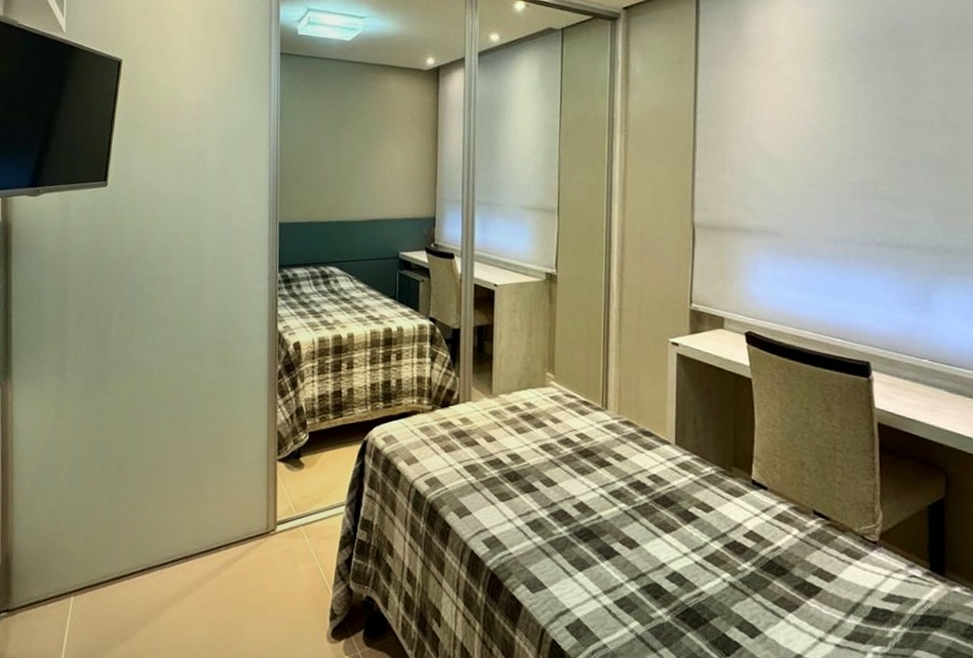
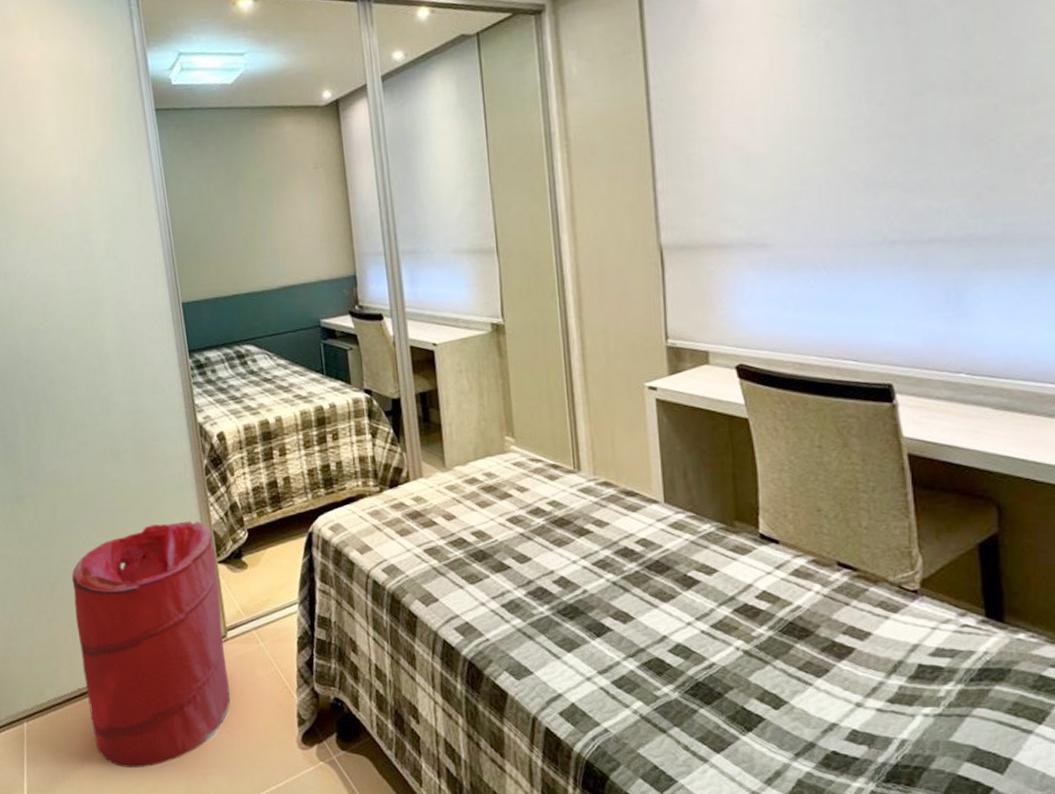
laundry hamper: none [136,419,277,649] -> present [71,521,231,767]

